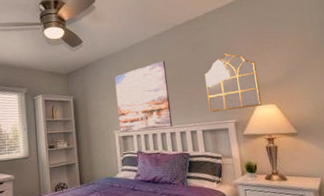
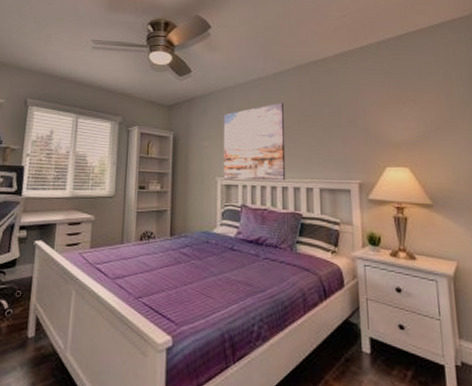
mirror: present [204,52,262,112] -> none [328,101,393,169]

